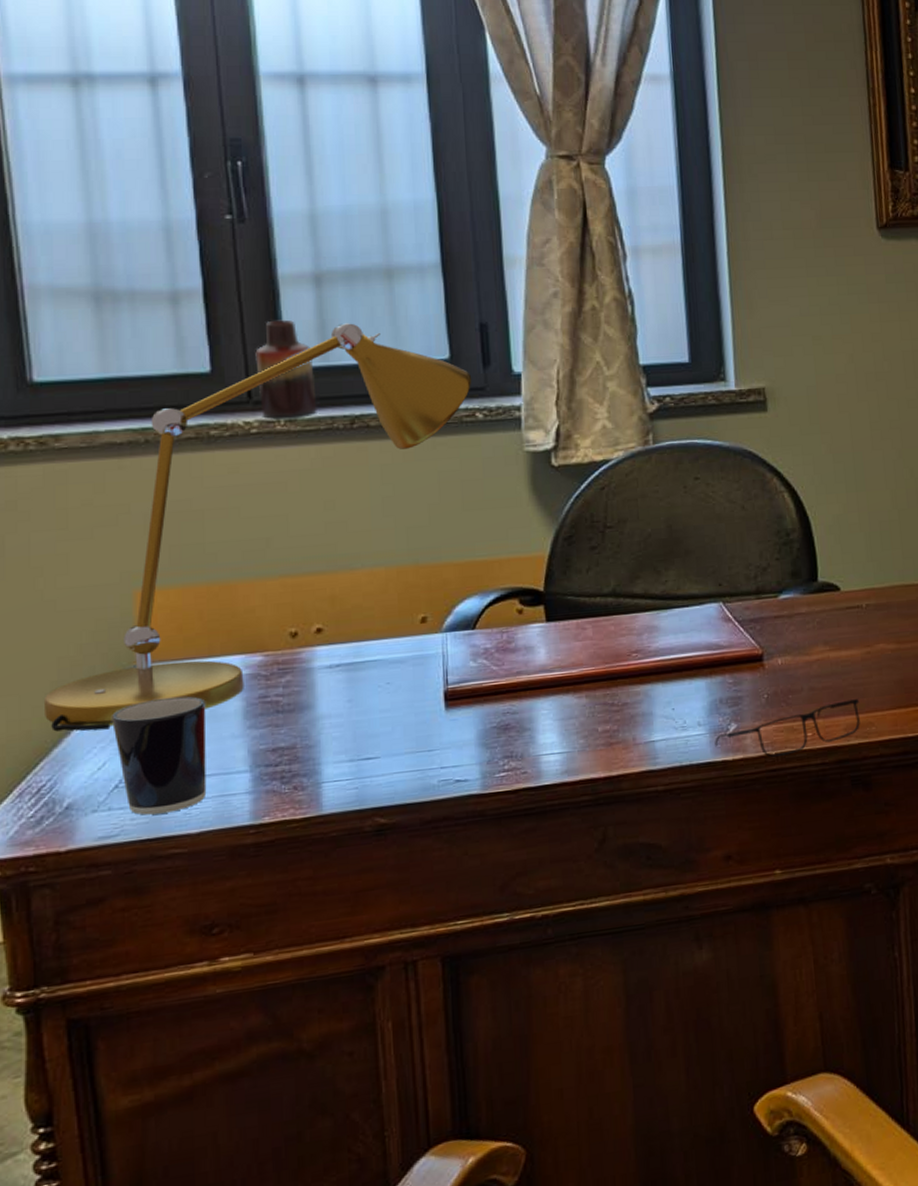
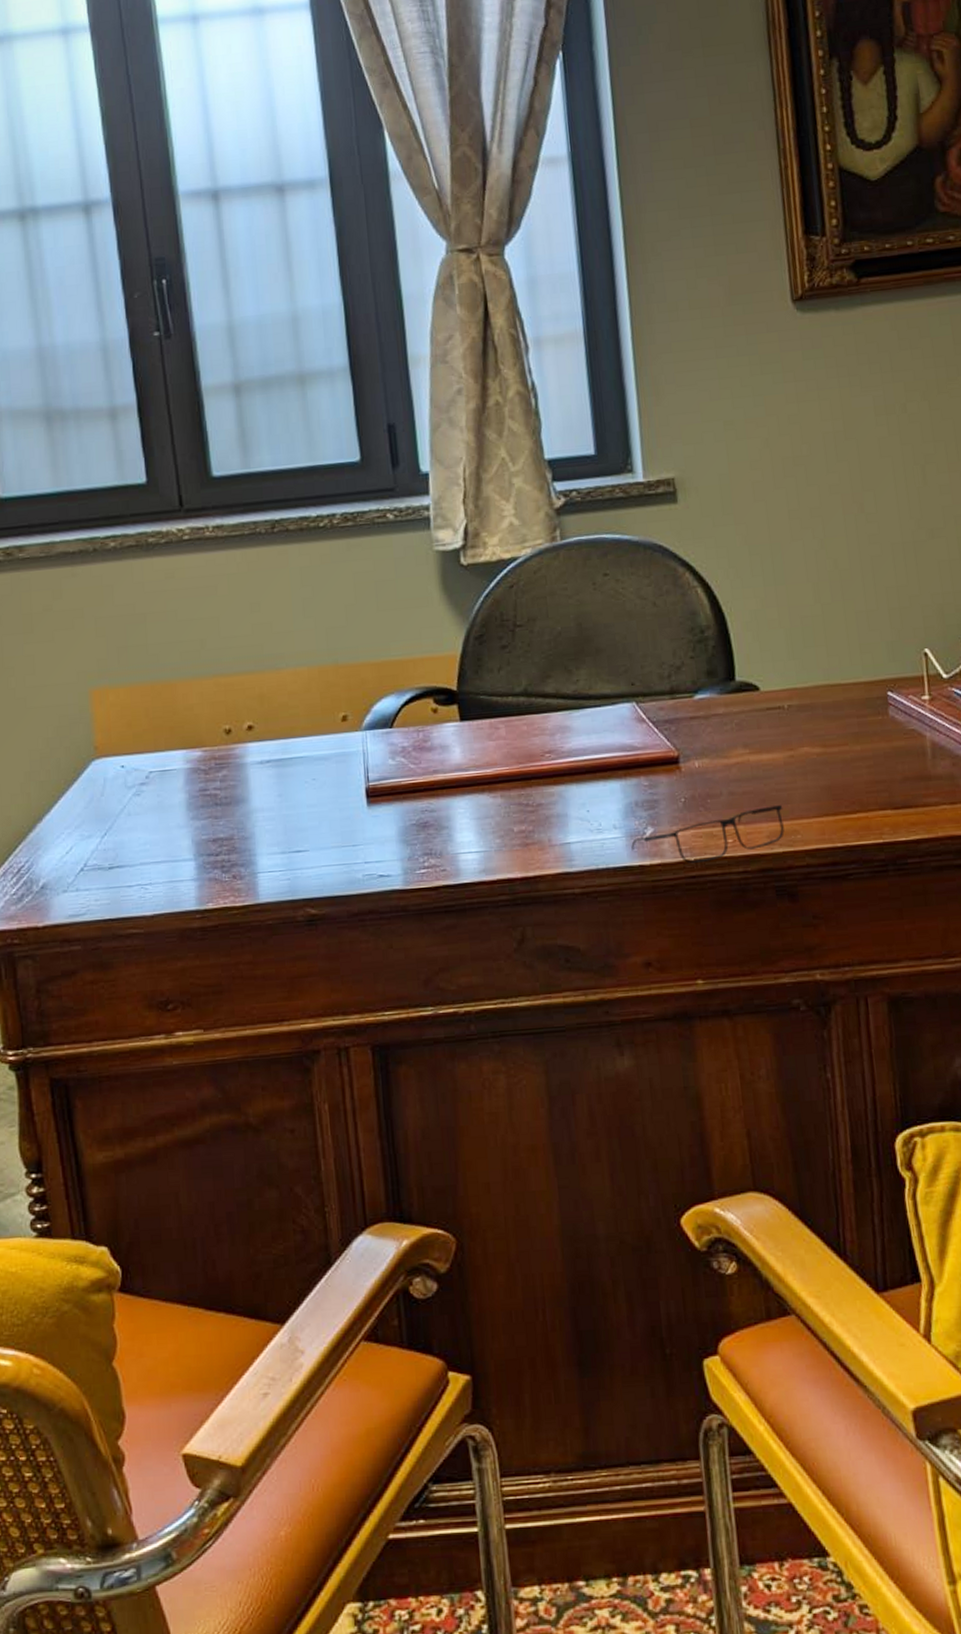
desk lamp: present [43,323,472,732] -> none [19,430,382,819]
mug: present [112,696,207,815] -> none [76,788,158,897]
vase: present [255,319,319,421] -> none [184,429,242,527]

